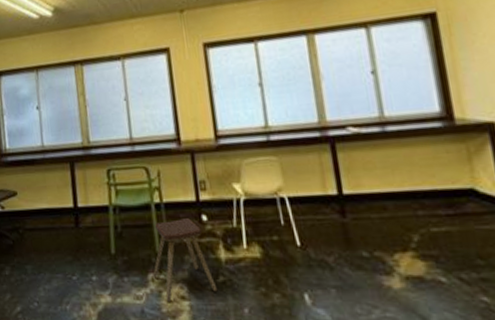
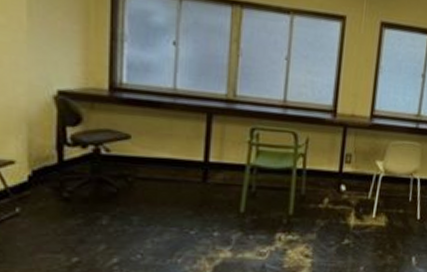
music stool: present [153,218,218,302] -> none [281,186,341,259]

